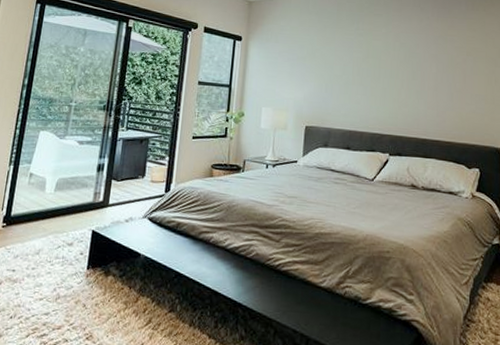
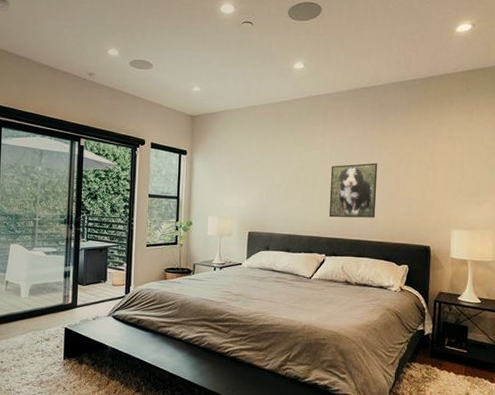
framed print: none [392,56,444,116] -> present [328,163,378,218]

